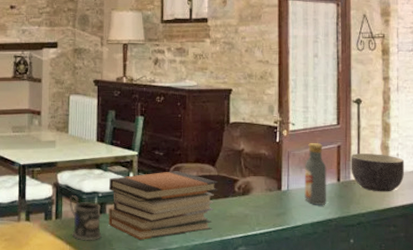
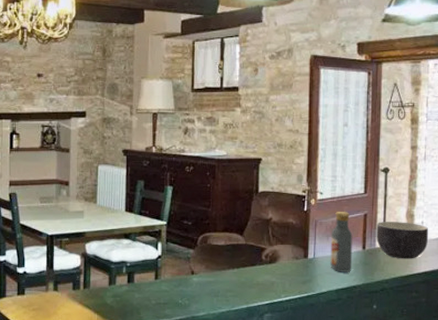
mug: present [70,195,102,241] -> none [98,265,130,310]
book stack: present [108,171,218,240] -> none [136,240,246,308]

